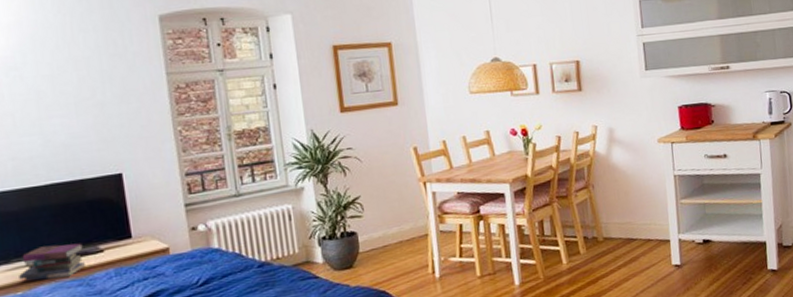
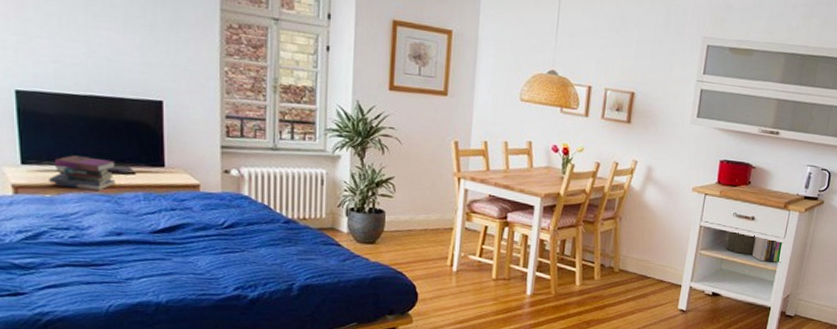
basket: none [703,172,735,195] -> present [727,231,756,255]
books: none [732,173,765,197] -> present [752,238,782,263]

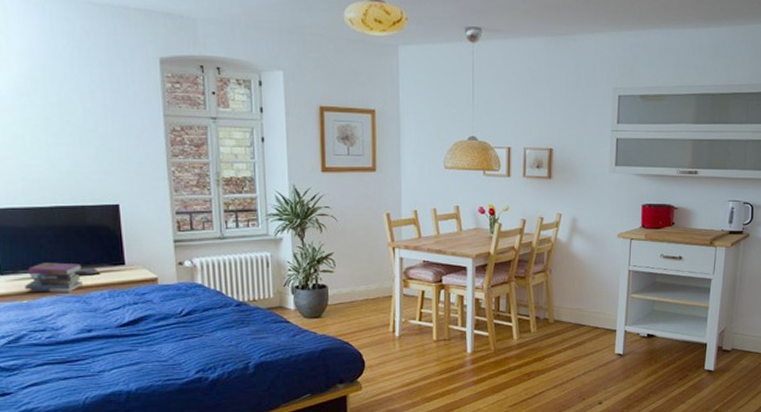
basket: present [727,231,756,255] -> none [656,272,685,294]
books: present [752,238,782,263] -> none [683,277,713,299]

